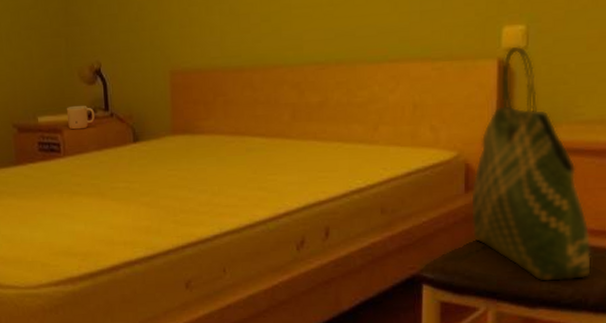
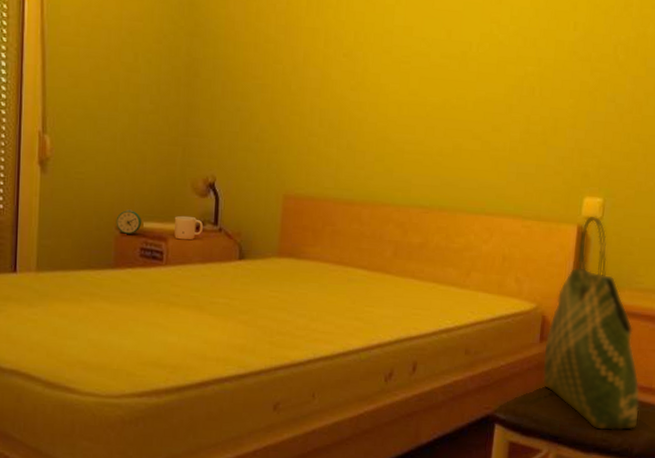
alarm clock: none [12,106,36,131] -> present [116,209,141,235]

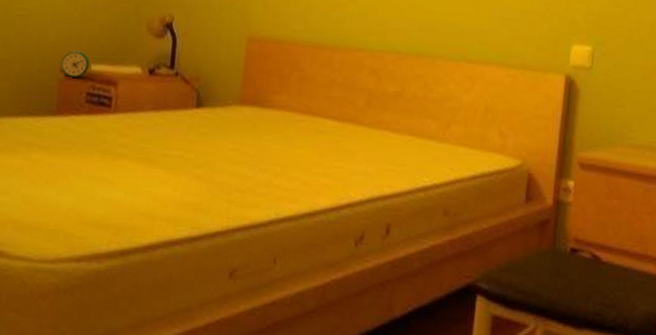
mug: present [174,215,204,241] -> none [125,58,159,85]
tote bag: present [542,216,640,431] -> none [528,65,635,303]

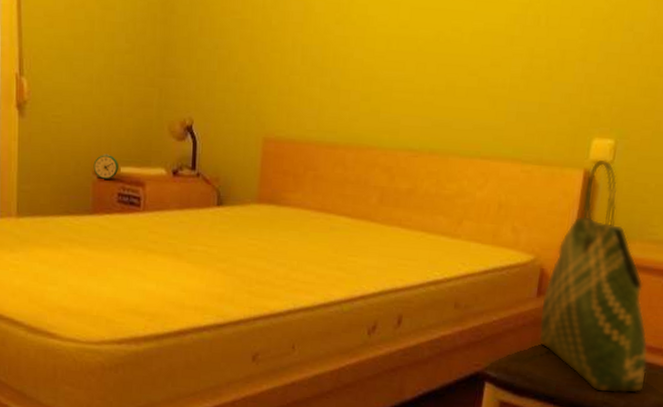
tote bag: none [528,65,635,303] -> present [538,159,648,393]

